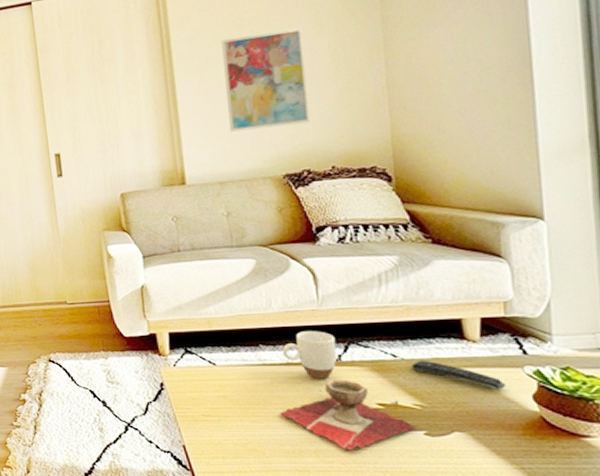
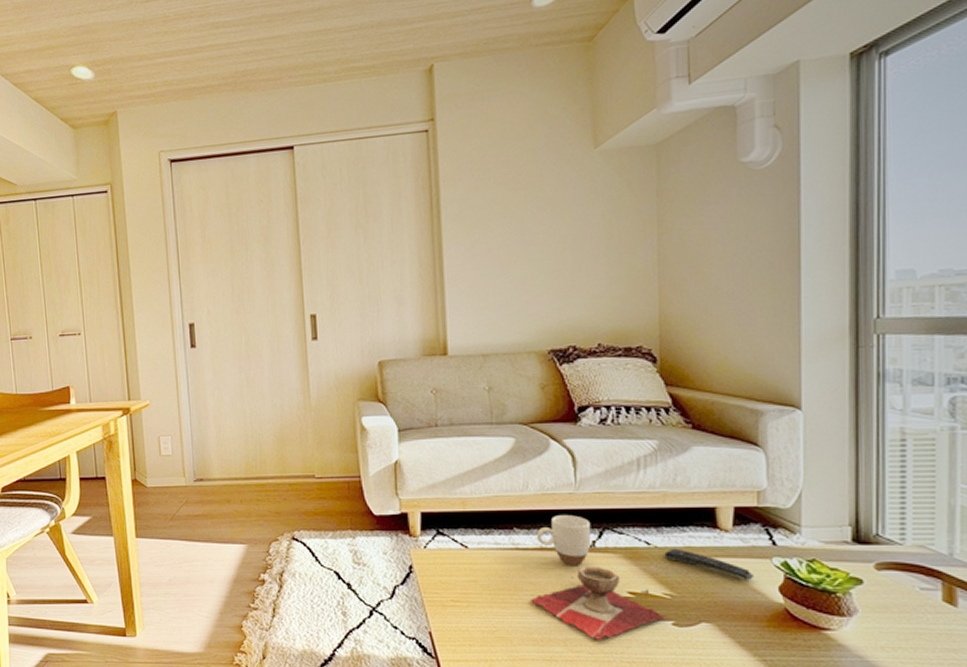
wall art: present [221,28,310,132] -> none [493,196,579,302]

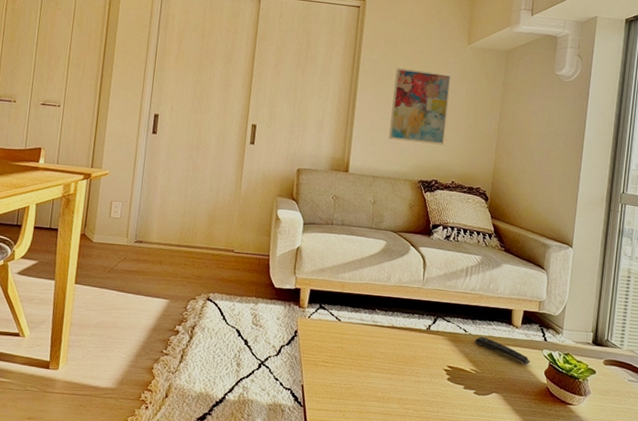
wall art: none [493,196,579,302] -> present [388,67,452,145]
decorative bowl: present [529,566,666,640] -> none [378,344,470,401]
mug: present [536,515,591,566] -> none [390,303,430,343]

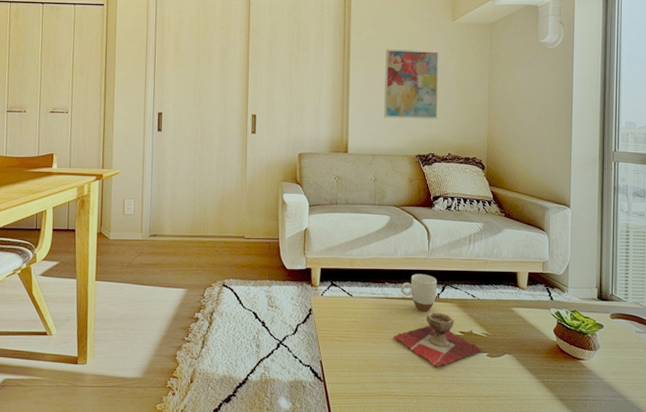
decorative bowl: none [378,344,470,401] -> present [393,312,483,367]
mug: none [390,303,430,343] -> present [400,274,437,312]
remote control: present [475,336,530,365] -> none [483,300,538,324]

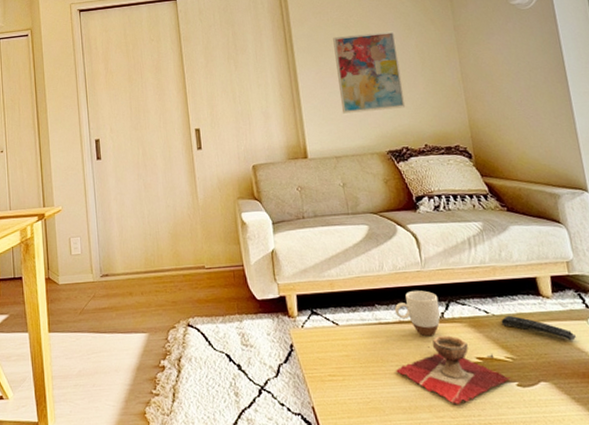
remote control: none [483,300,538,324] -> present [501,315,576,341]

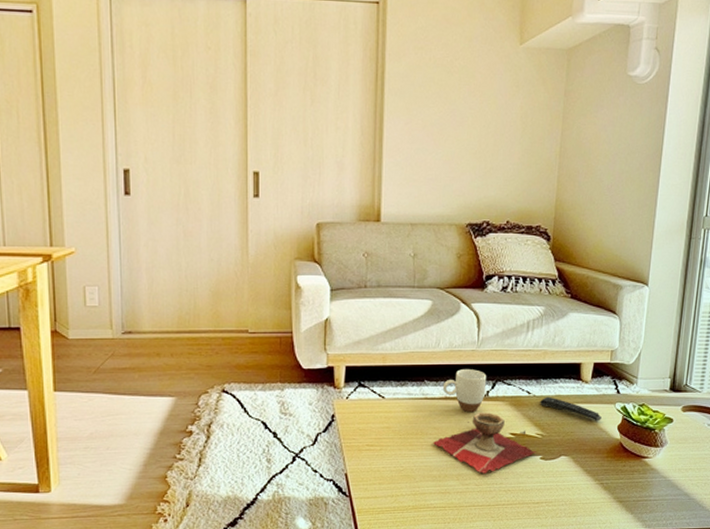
wall art: present [333,31,406,114] -> none [426,81,501,178]

